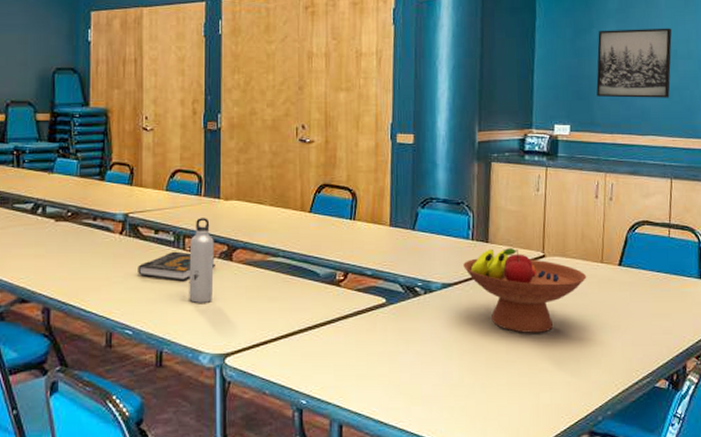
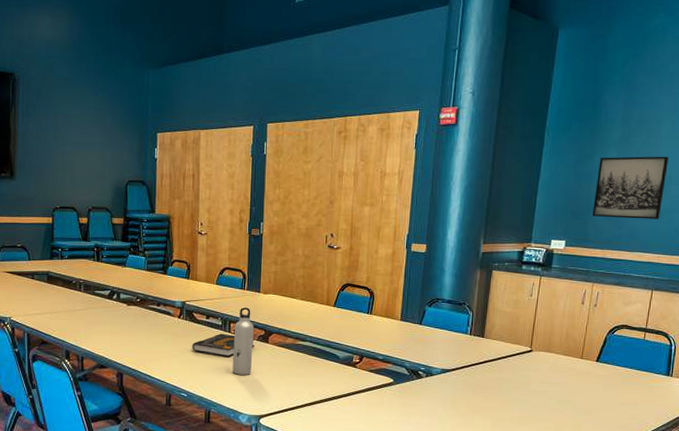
fruit bowl: present [463,248,587,333] -> none [461,342,567,413]

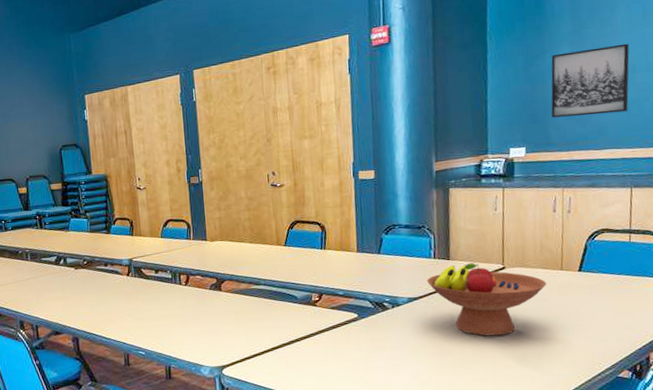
notebook: present [192,333,255,358] -> none [144,286,207,311]
water bottle: present [232,307,254,375] -> none [185,257,208,327]
fruit bowl: none [461,342,567,413] -> present [427,263,547,336]

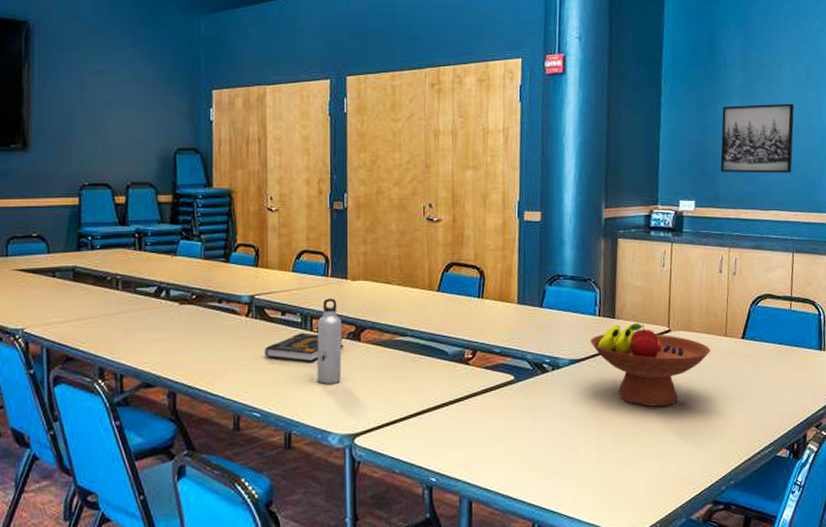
notebook: none [144,286,207,311] -> present [265,332,343,363]
water bottle: none [185,257,208,327] -> present [317,298,342,384]

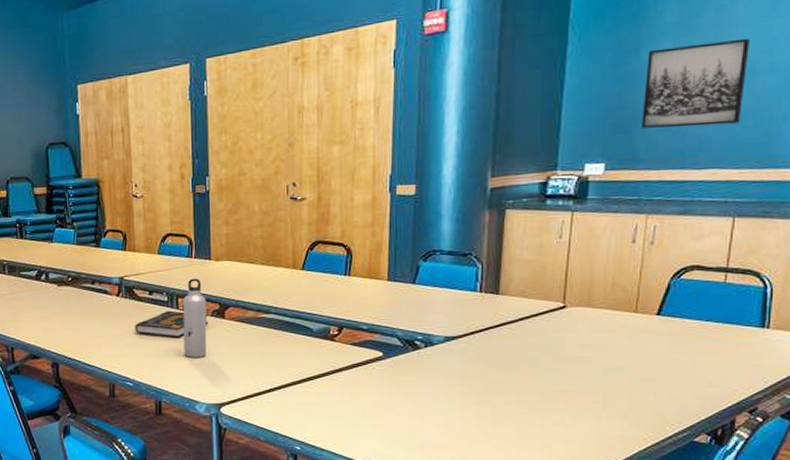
fruit bowl: present [590,323,711,407] -> none [469,299,616,386]

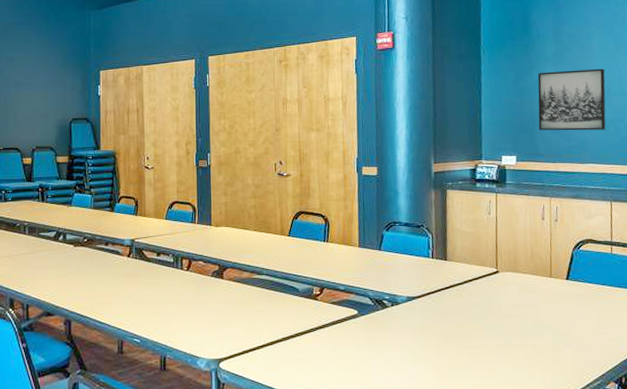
notebook: present [135,310,208,339] -> none [143,271,209,297]
water bottle: present [183,278,207,358] -> none [186,242,208,315]

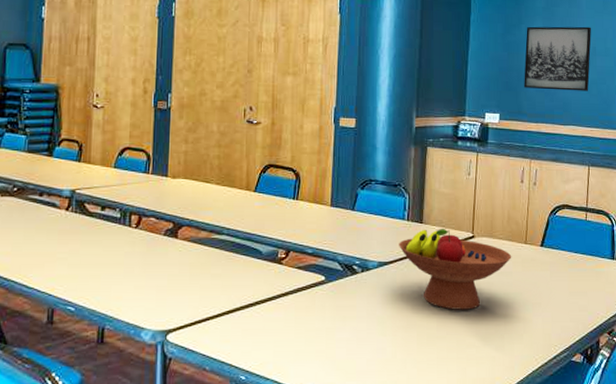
fruit bowl: none [425,265,538,340] -> present [399,229,512,310]

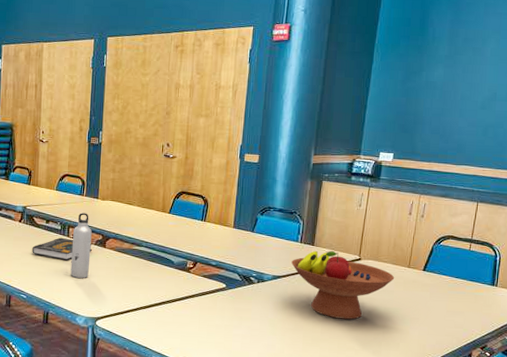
notebook: none [82,228,161,258] -> present [32,237,92,261]
water bottle: none [133,195,160,279] -> present [70,213,92,278]
wall art: present [524,26,592,91] -> none [420,73,495,134]

